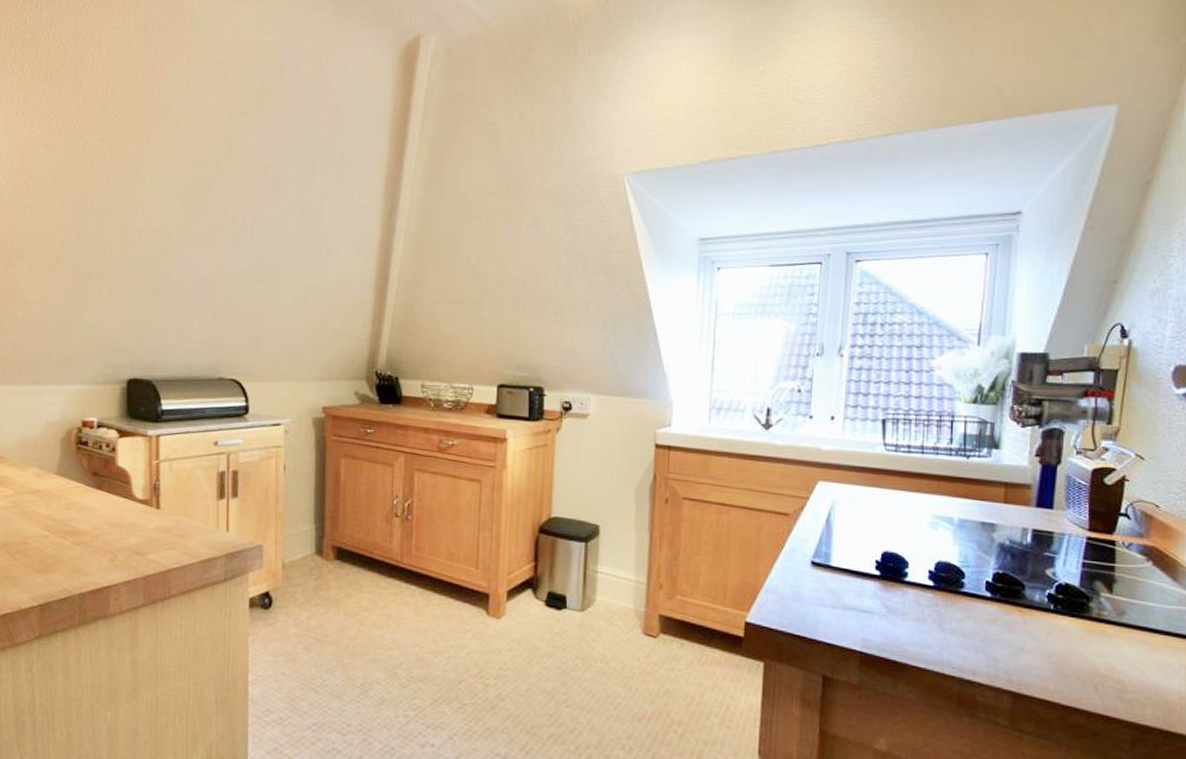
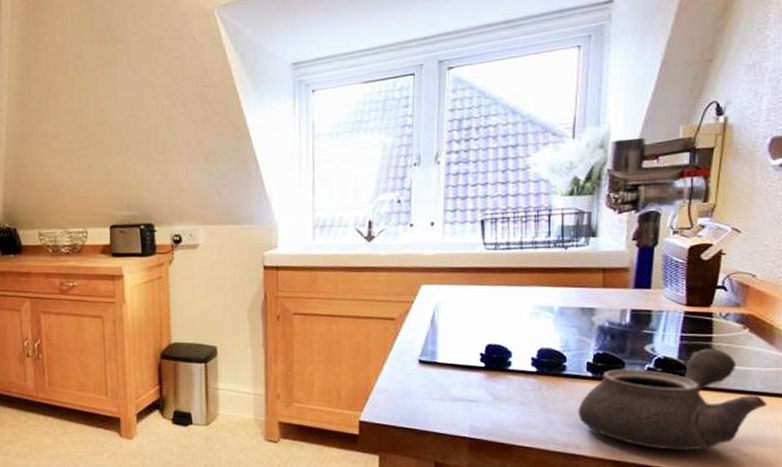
teapot: none [976,578,1170,688] -> present [579,348,767,450]

